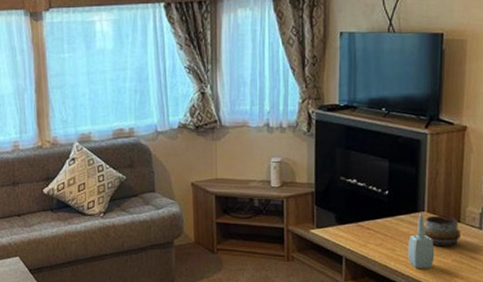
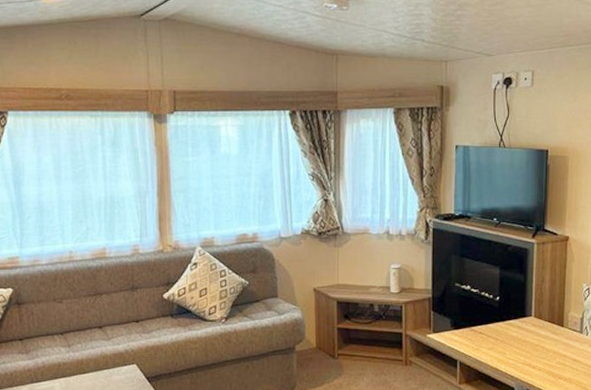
nail polish bottle: present [408,214,435,268] -> none [517,319,541,371]
decorative bowl: present [423,215,462,246] -> none [530,320,565,349]

